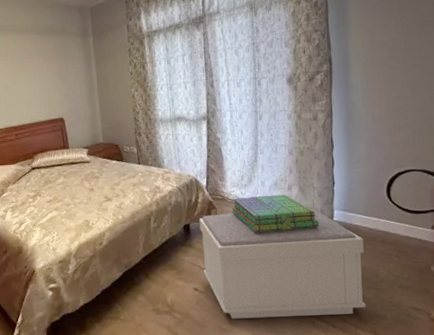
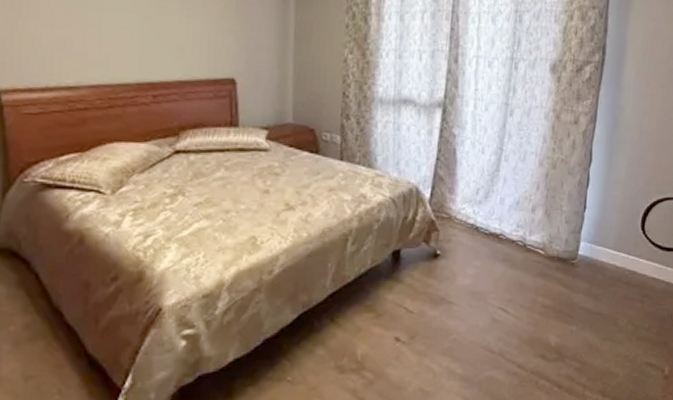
bench: present [199,208,366,319] -> none [410,238,608,379]
stack of books: present [231,194,319,233] -> none [458,216,561,266]

